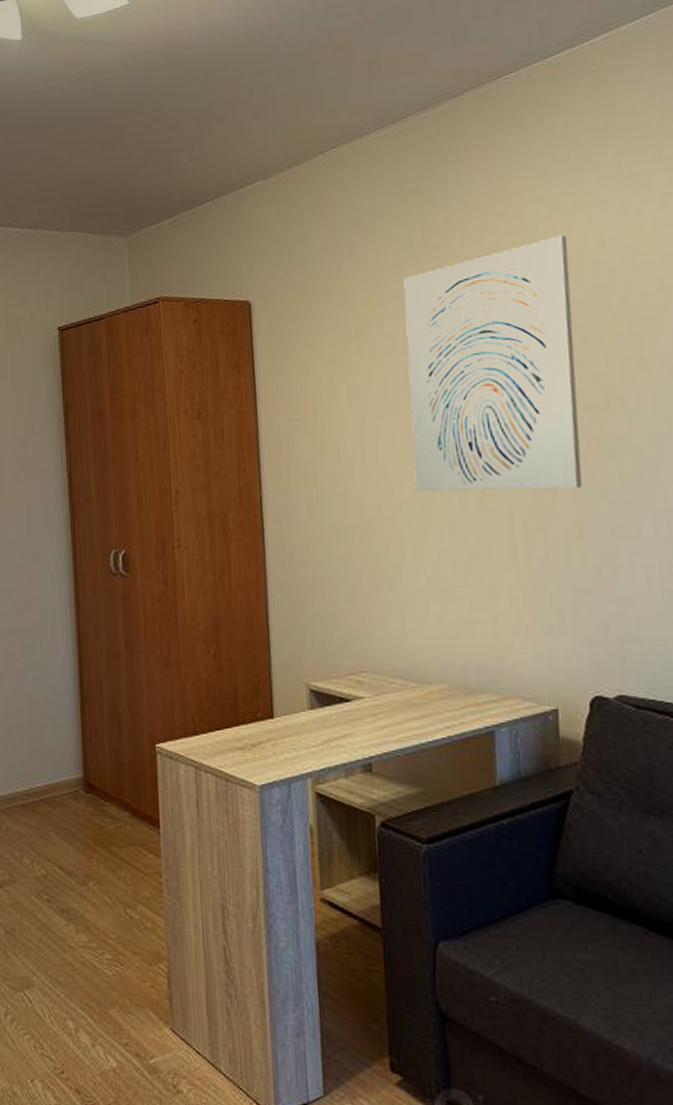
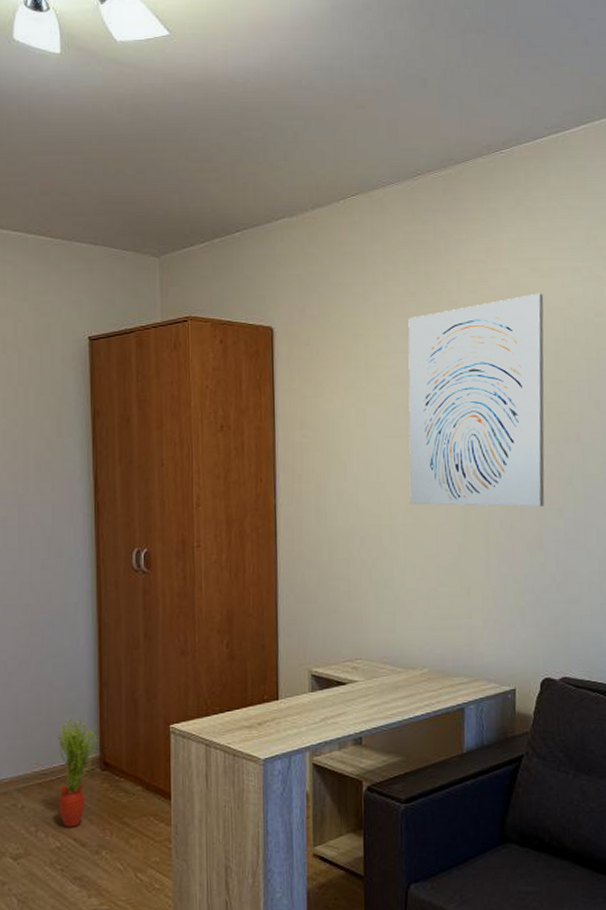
potted plant: none [38,735,81,854] -> present [56,718,98,828]

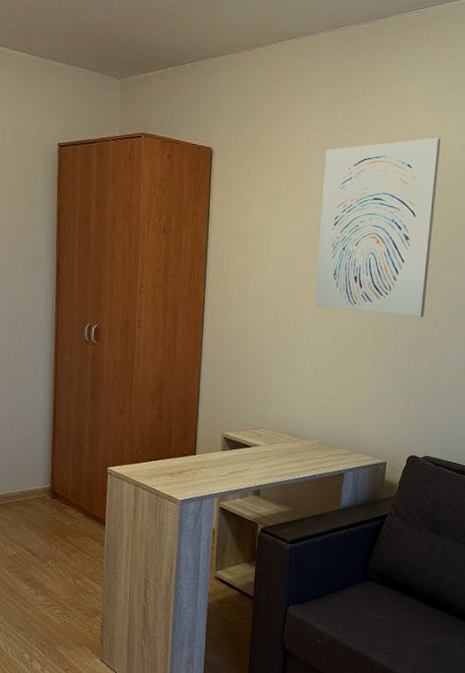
potted plant: present [56,718,98,828] -> none [16,455,50,540]

